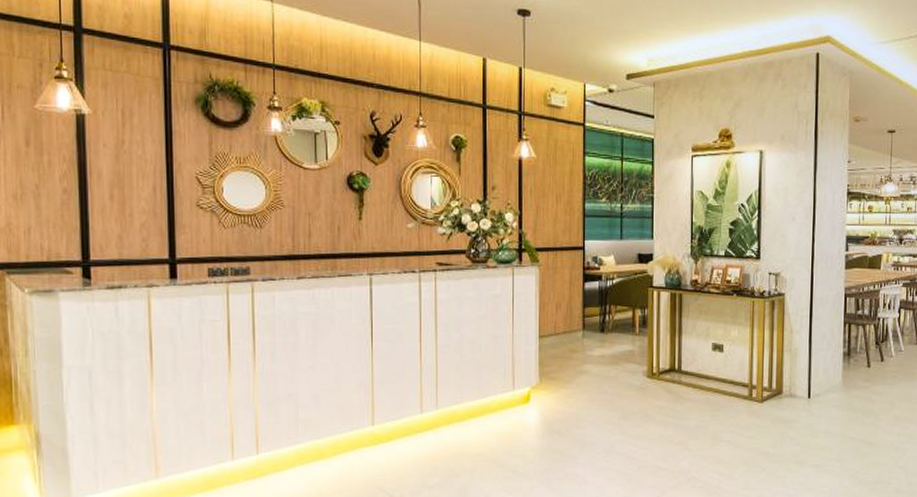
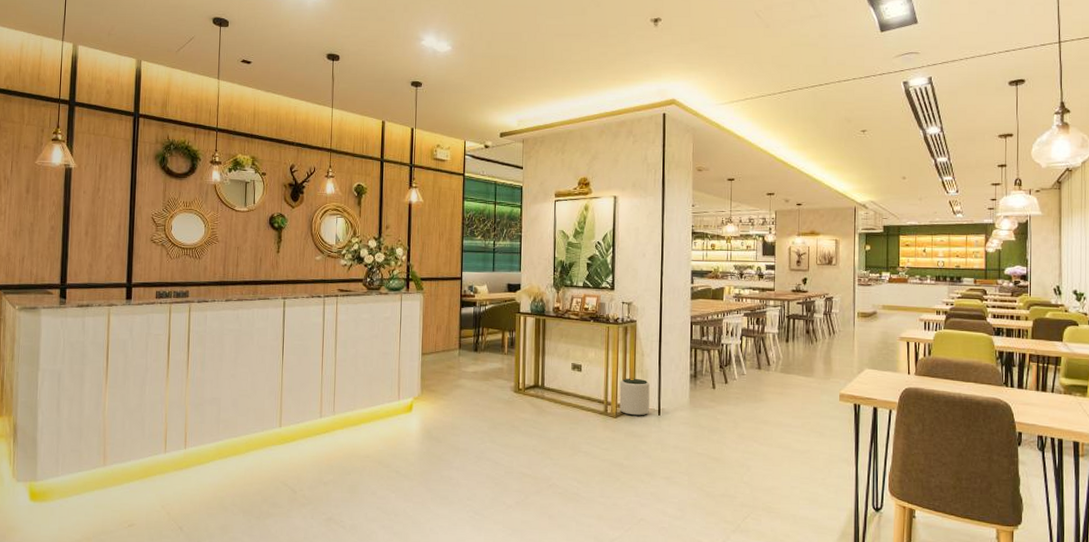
plant pot: none [765,358,799,400] -> present [619,378,650,416]

